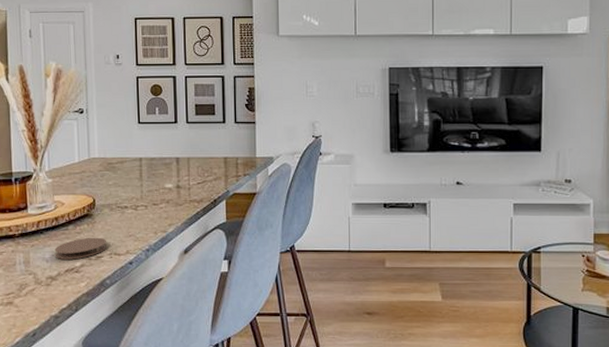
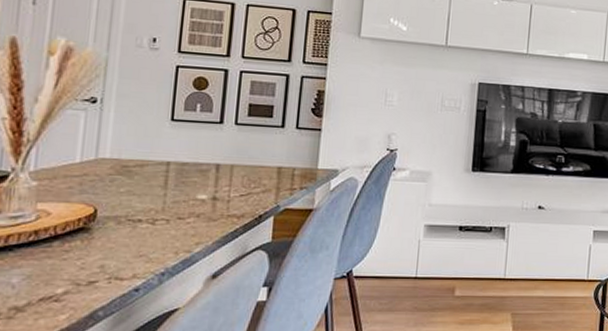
coaster: present [54,237,107,260] -> none [26,257,107,285]

